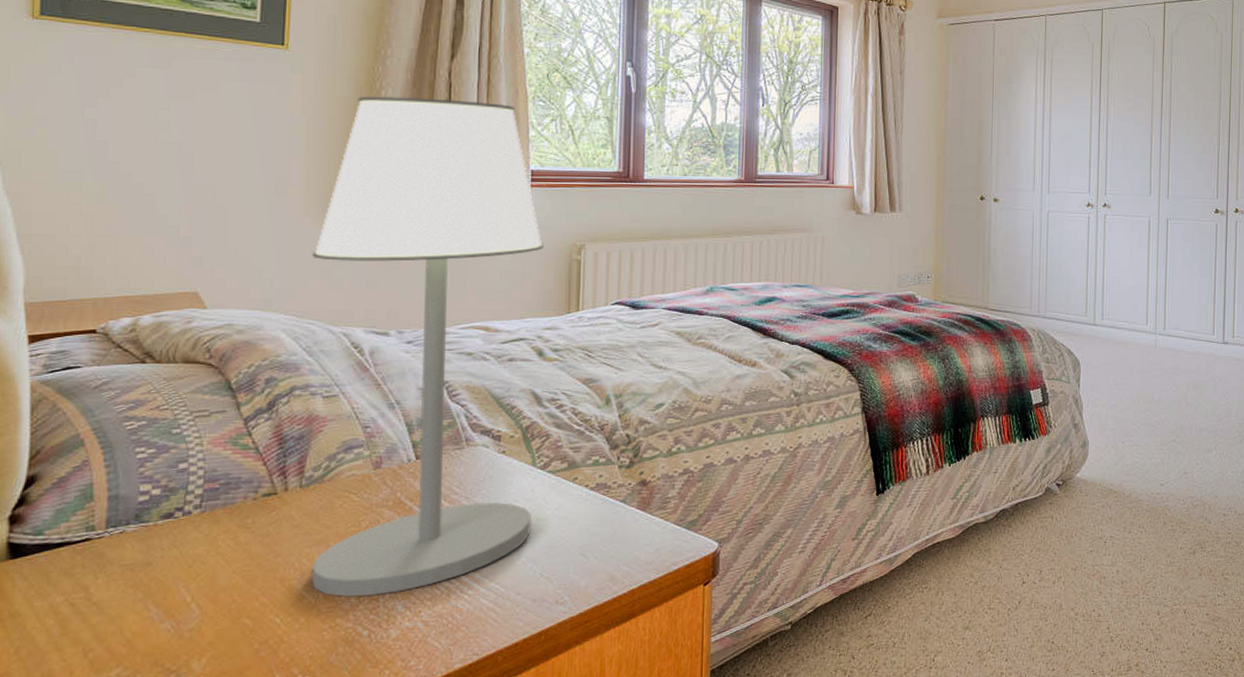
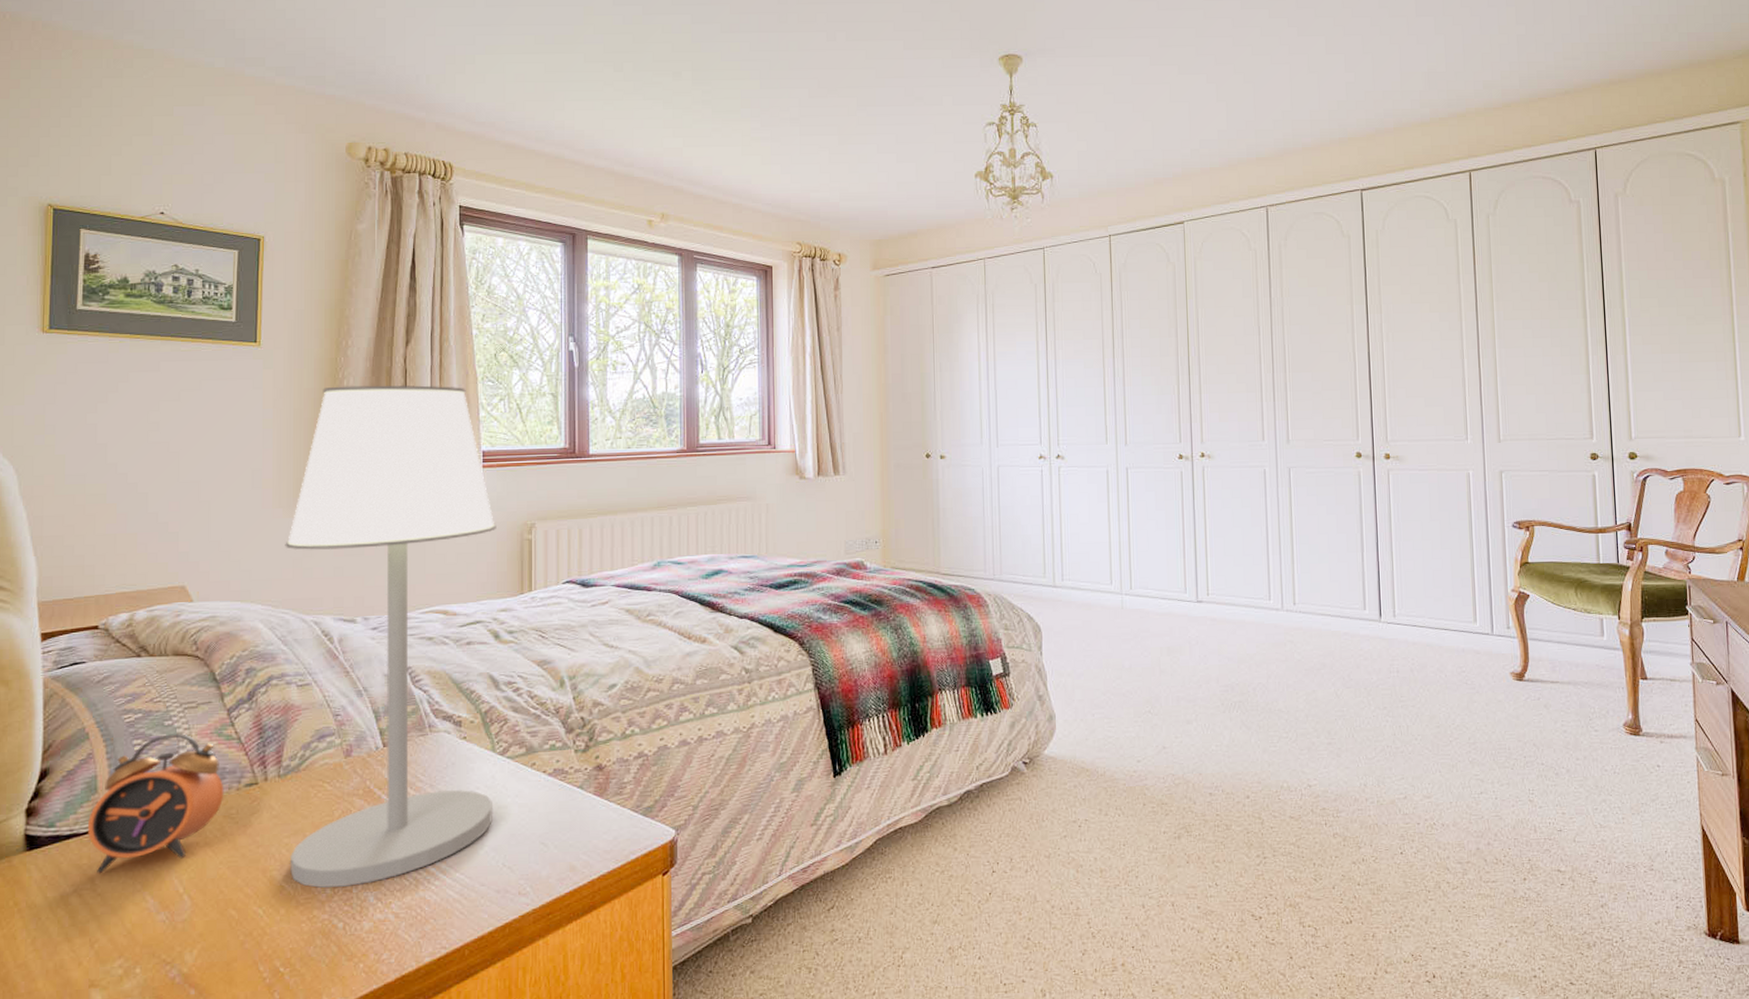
alarm clock: none [81,442,239,583] -> present [87,734,224,874]

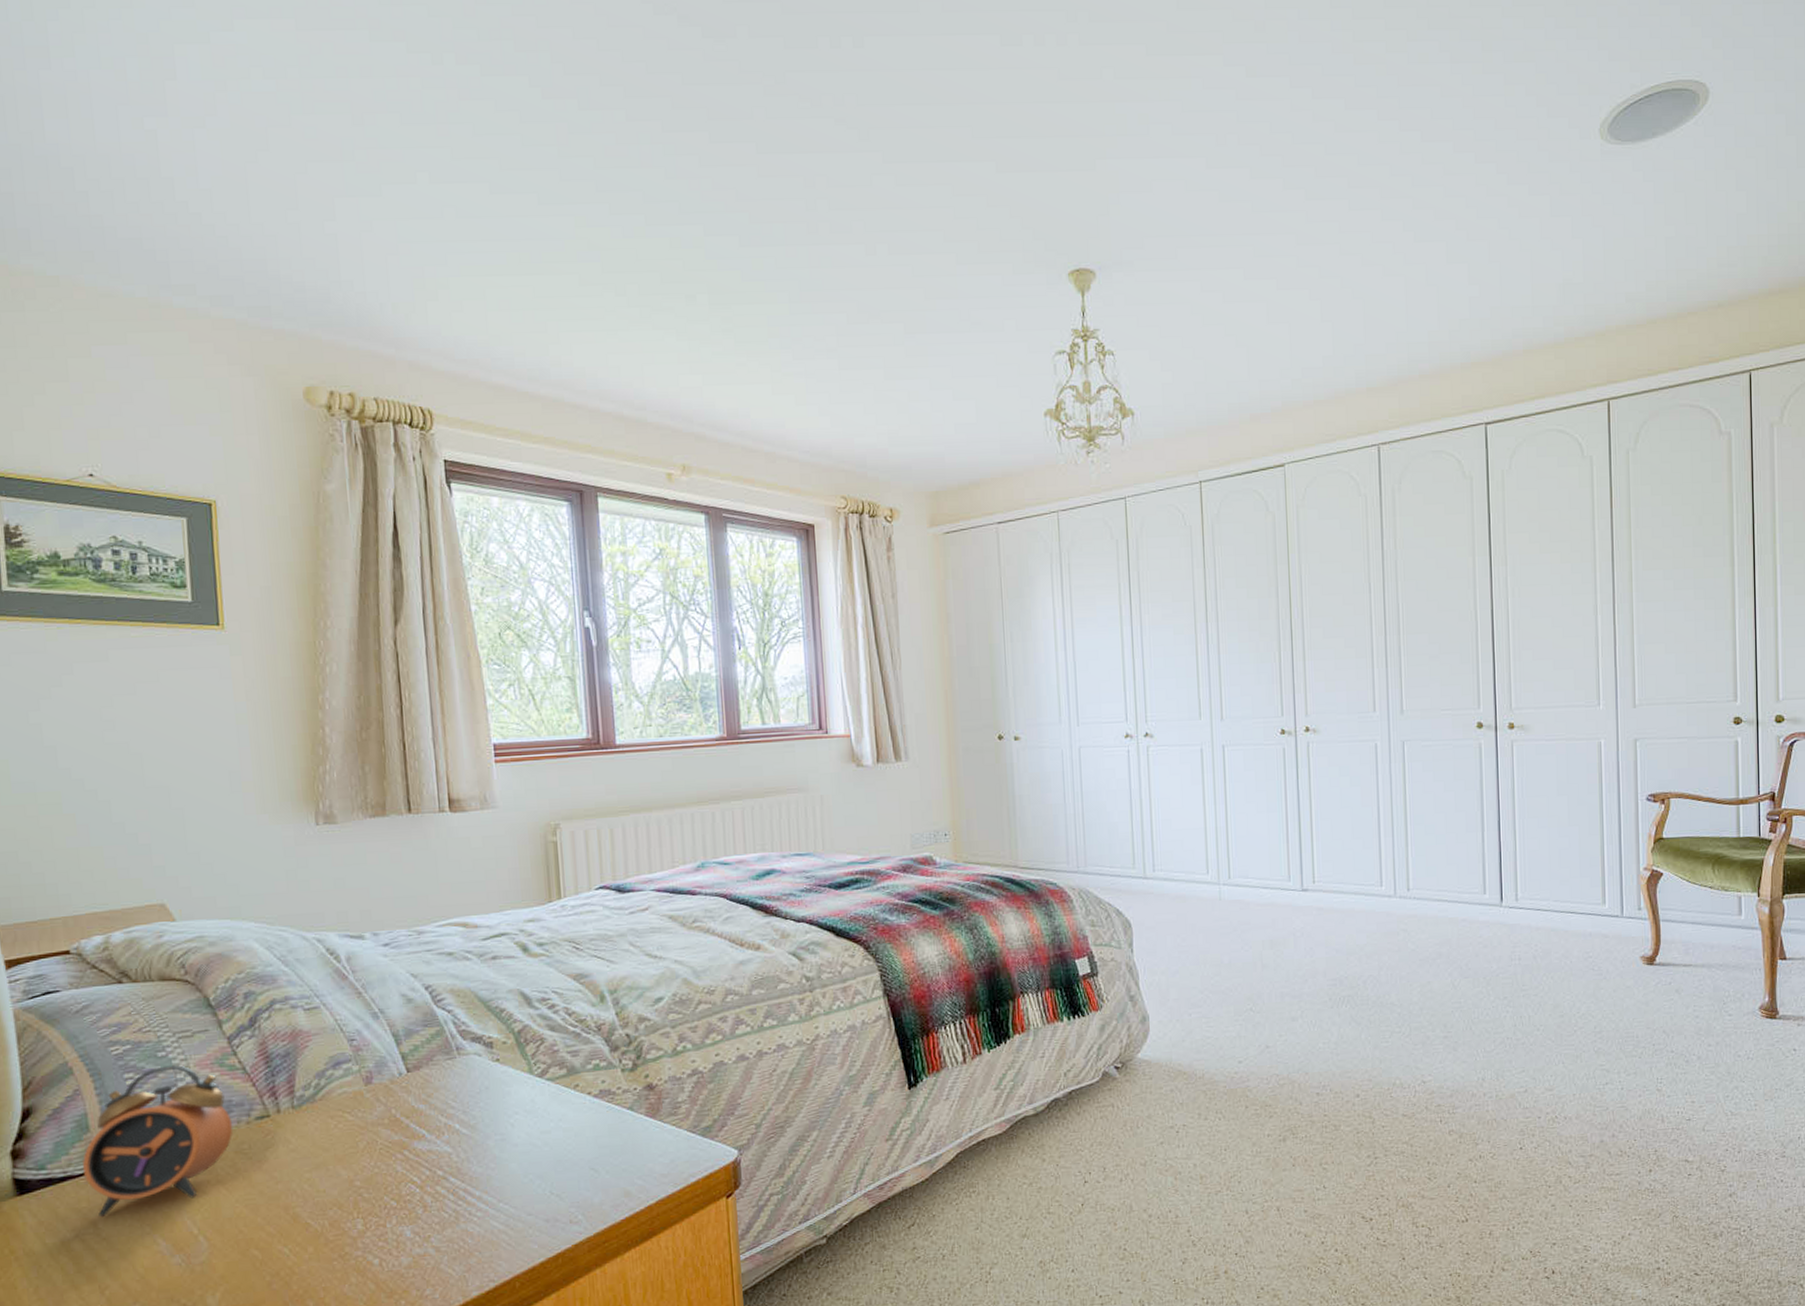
table lamp: present [285,384,497,888] -> none [275,670,536,1224]

